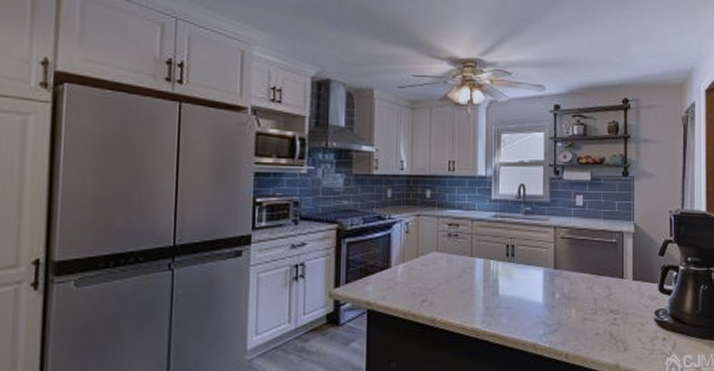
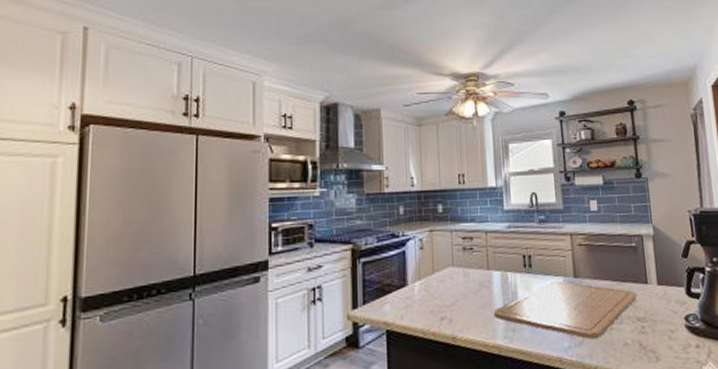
chopping board: none [473,271,613,327] -> present [493,281,638,339]

